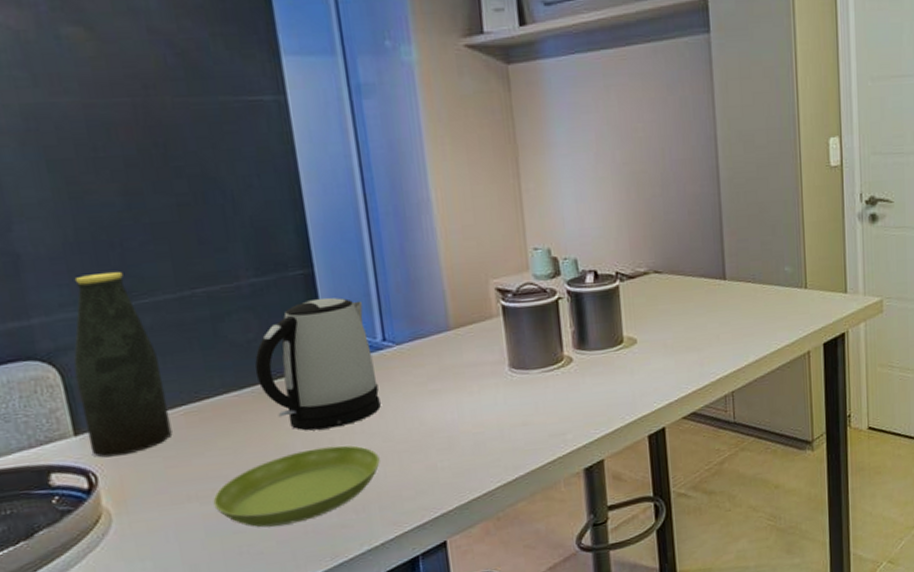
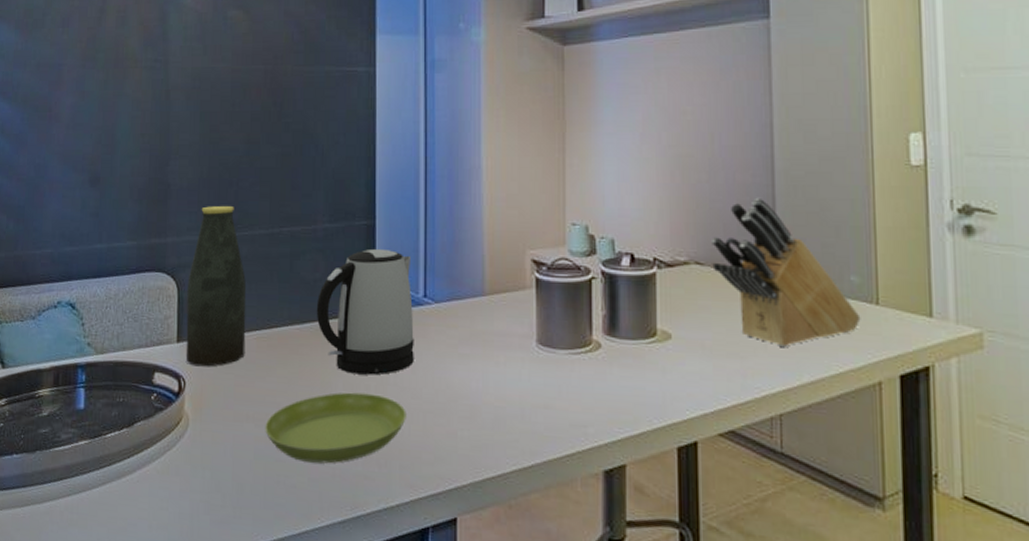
knife block: none [666,206,794,335] -> present [710,197,861,347]

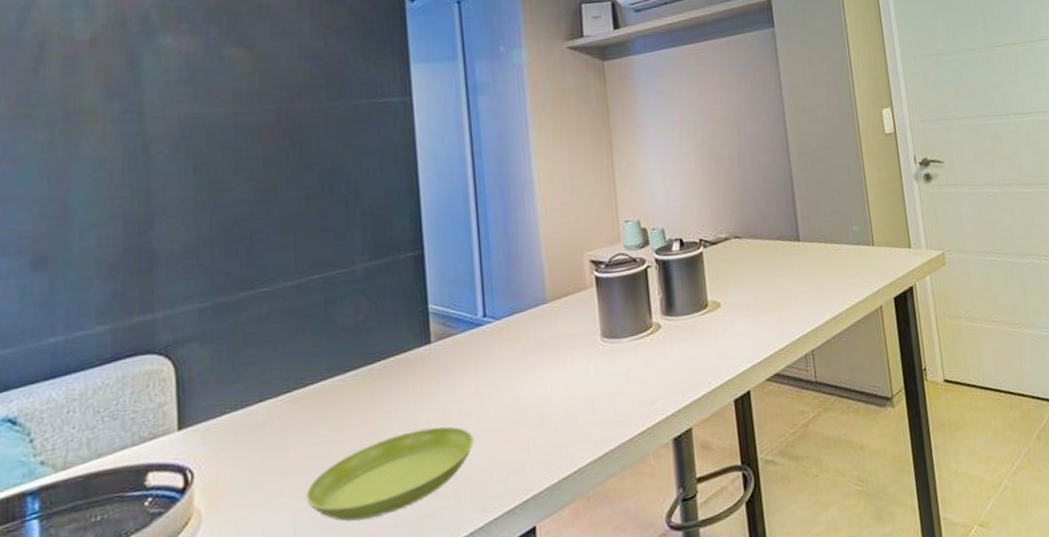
bottle: present [185,205,247,367] -> none [189,262,274,453]
kettle: present [316,248,414,376] -> none [360,276,478,413]
knife block: present [710,197,861,347] -> none [744,174,863,294]

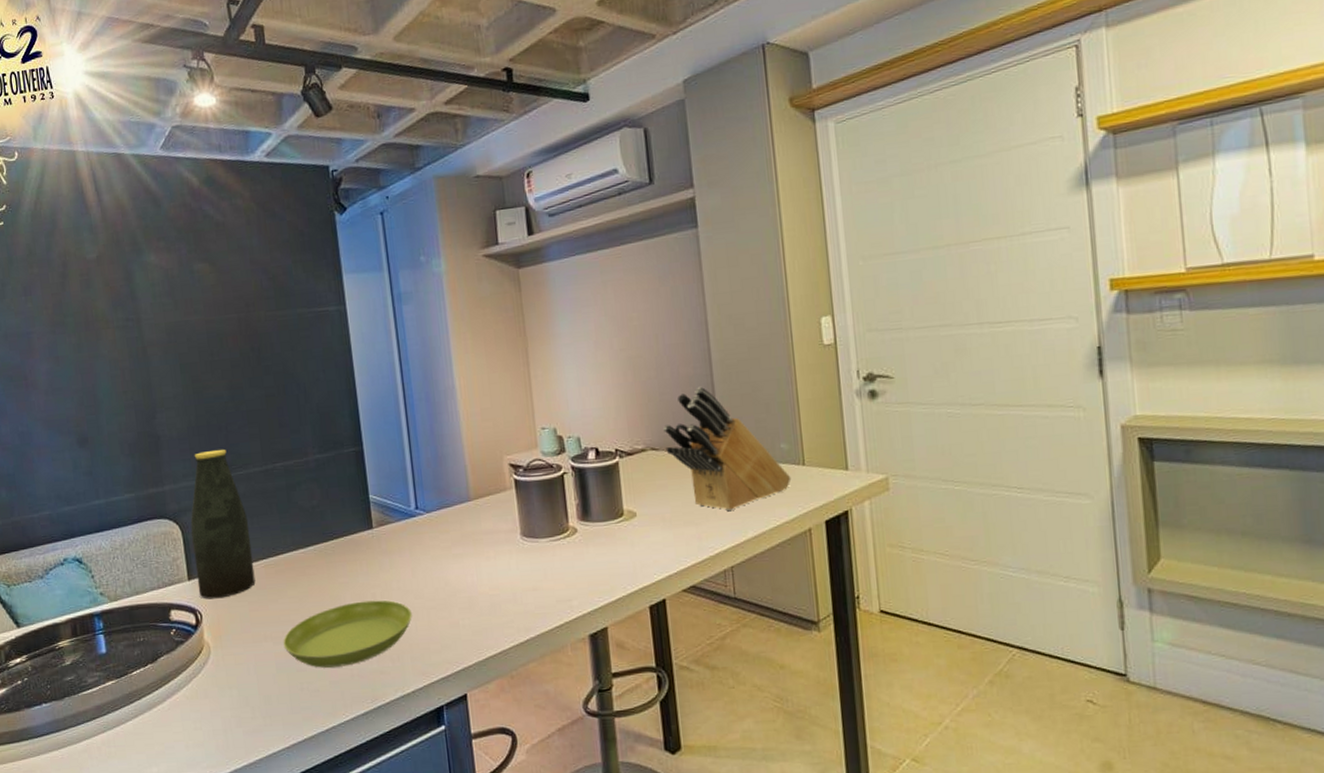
bottle: none [189,262,274,453] -> present [190,449,256,600]
knife block: none [744,174,863,294] -> present [662,386,792,511]

